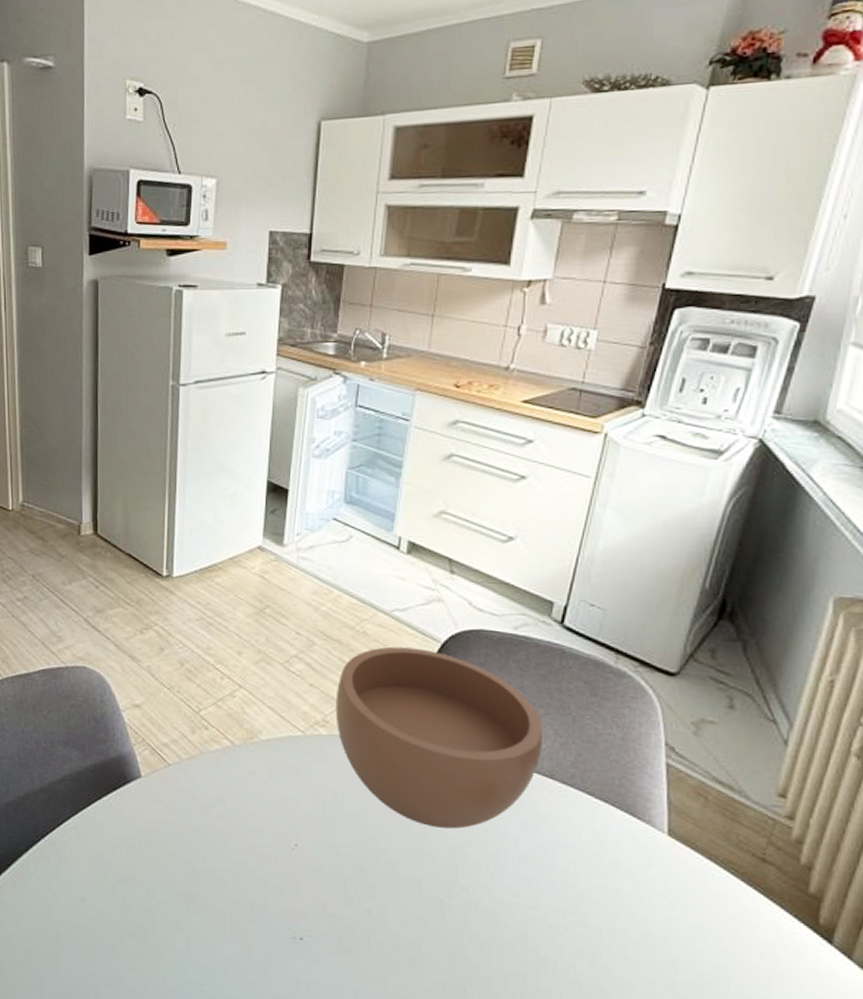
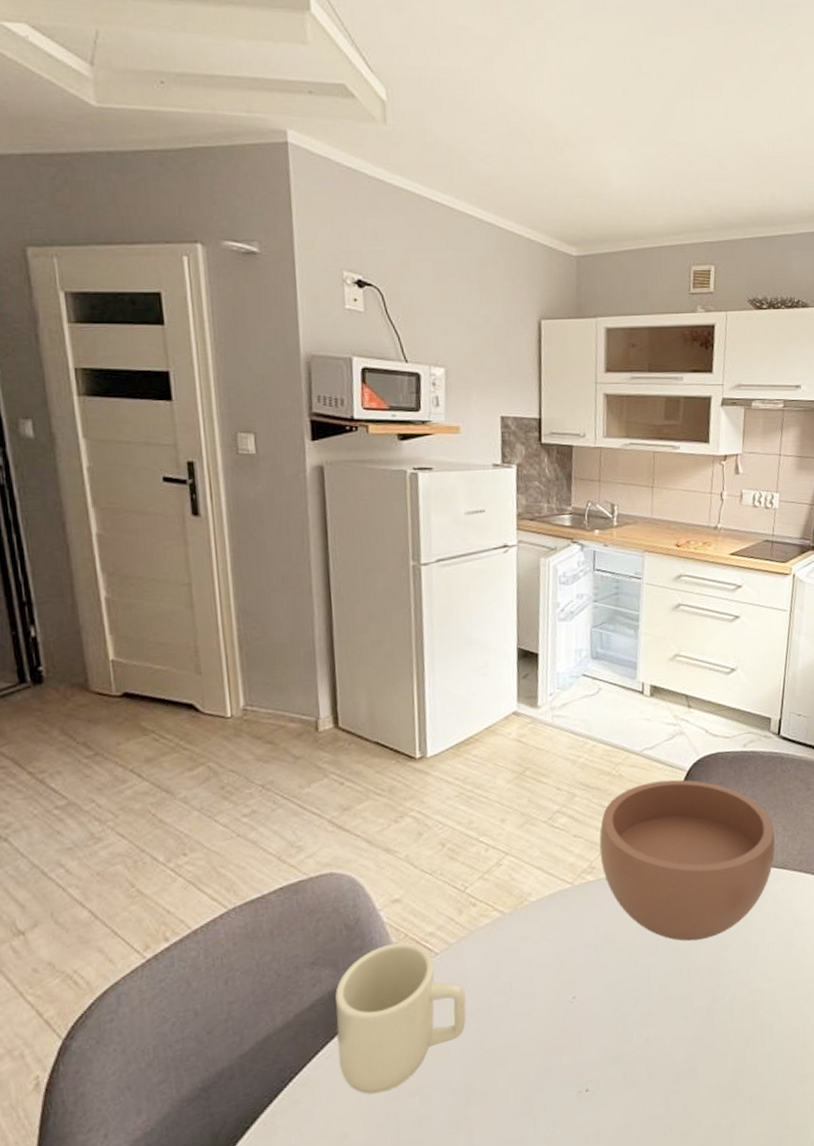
mug: none [81,743,192,874] -> present [335,942,467,1094]

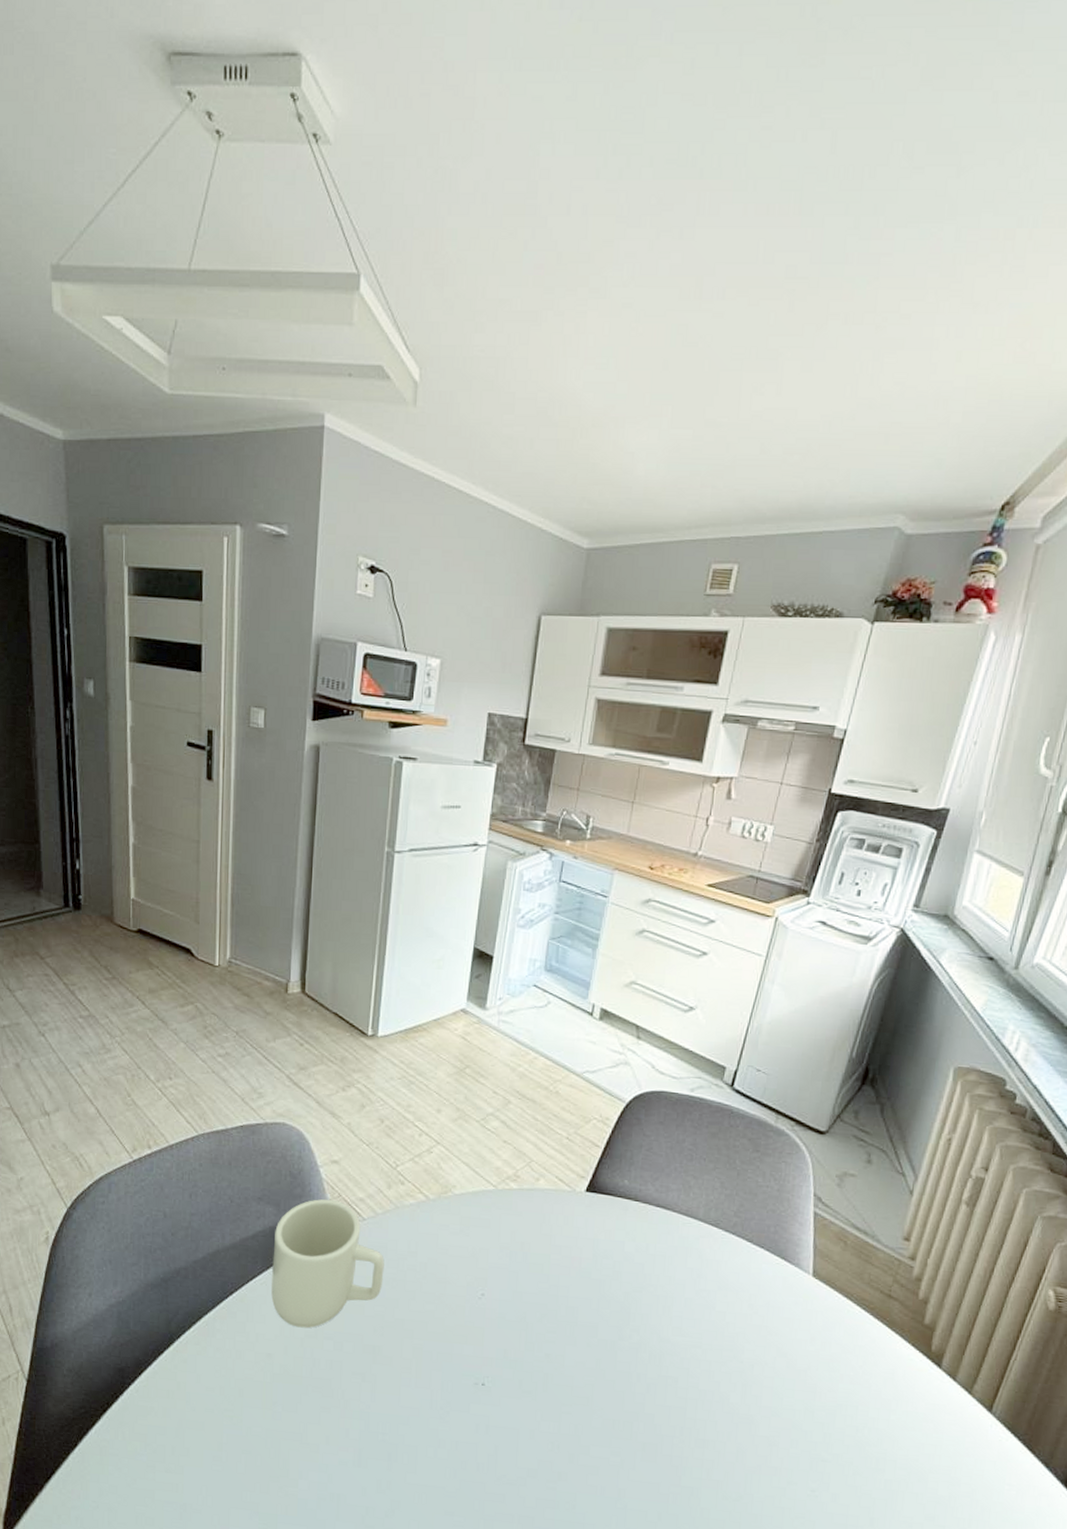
bowl: present [599,779,775,942] -> none [526,1106,711,1276]

